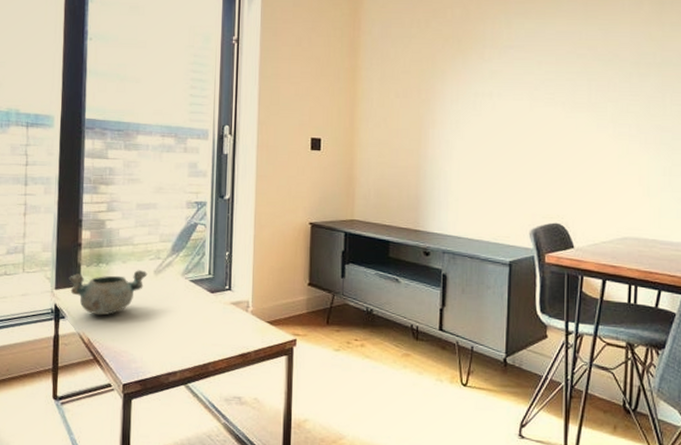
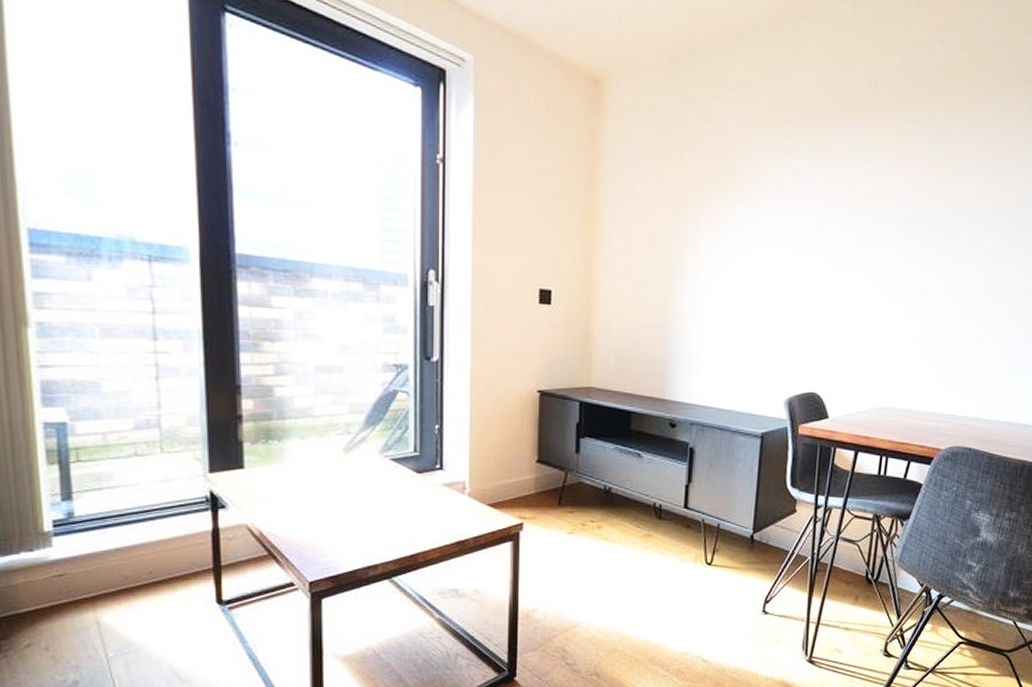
decorative bowl: present [68,270,148,316] -> none [227,447,335,503]

